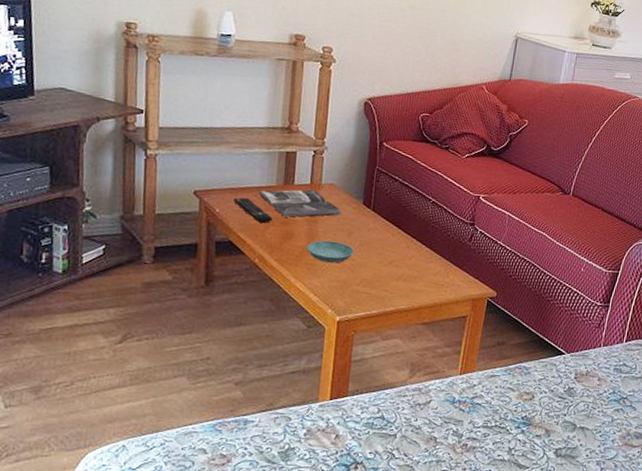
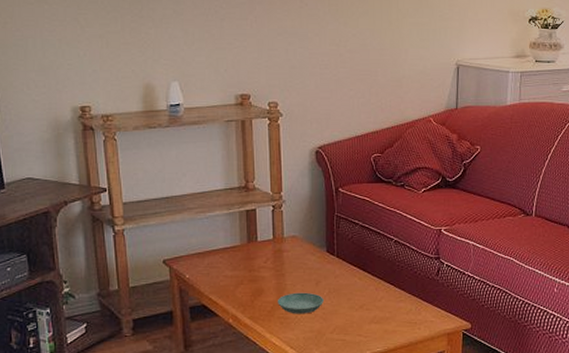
remote control: present [233,197,273,223] -> none [201,260,241,283]
magazine: present [259,189,342,217] -> none [225,244,307,274]

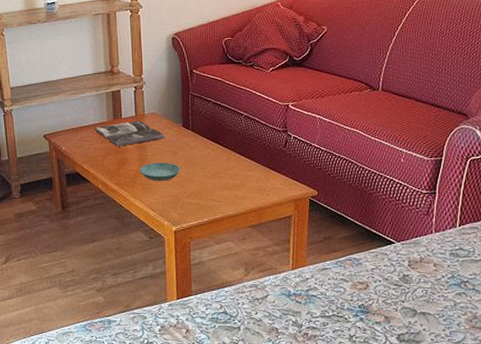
magazine: none [225,244,307,274] -> present [94,120,165,147]

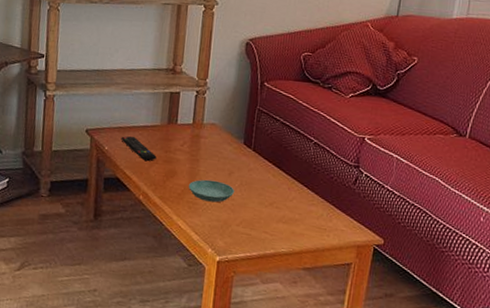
remote control: none [75,134,108,154] -> present [121,136,157,161]
magazine: present [94,120,165,147] -> none [144,129,223,156]

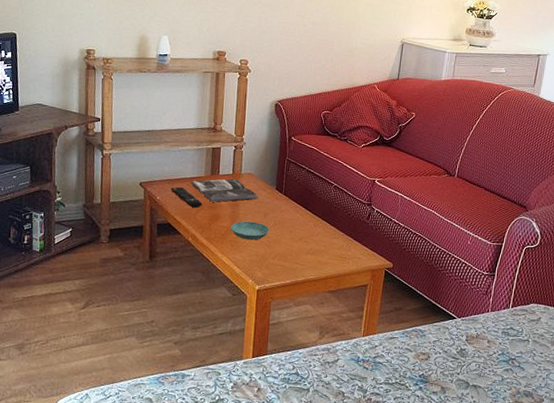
magazine: none [144,129,223,156] -> present [191,178,259,202]

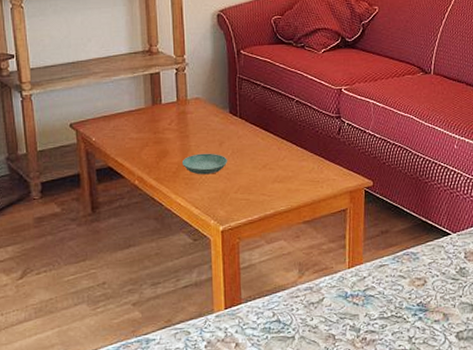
remote control: present [171,186,202,207] -> none [107,123,146,145]
magazine: present [191,178,259,202] -> none [130,106,211,136]

